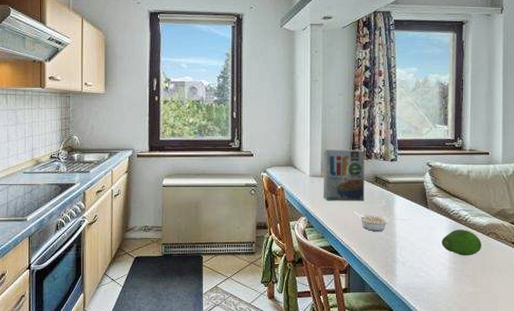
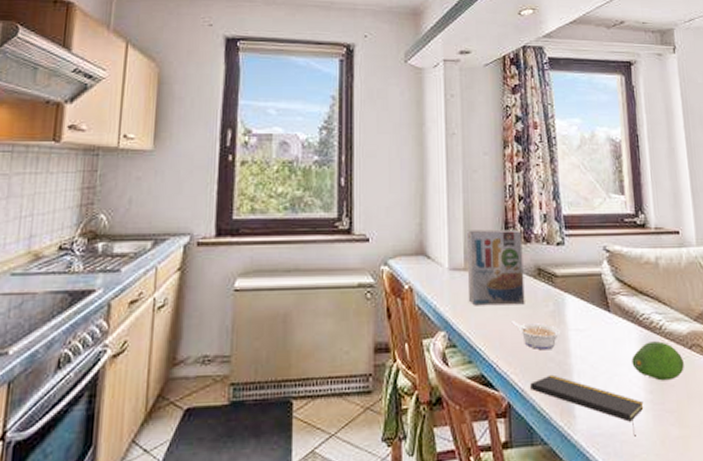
notepad: none [365,248,448,291] -> present [530,374,644,437]

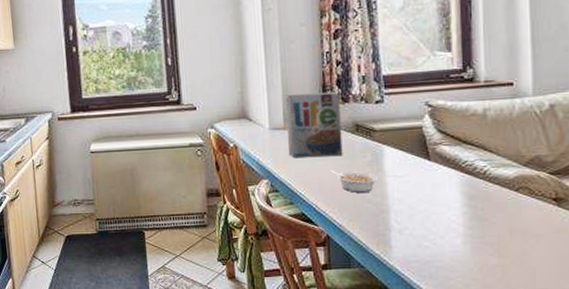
notepad: present [530,374,644,437] -> none [348,213,462,264]
fruit: present [632,341,684,381] -> none [451,185,508,219]

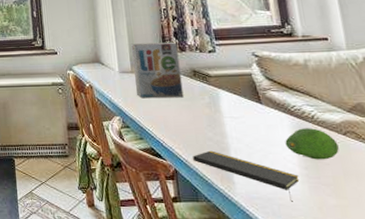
legume: present [330,170,378,194] -> none [173,110,216,132]
notepad: none [348,213,462,264] -> present [193,150,300,202]
fruit: none [451,185,508,219] -> present [285,128,339,160]

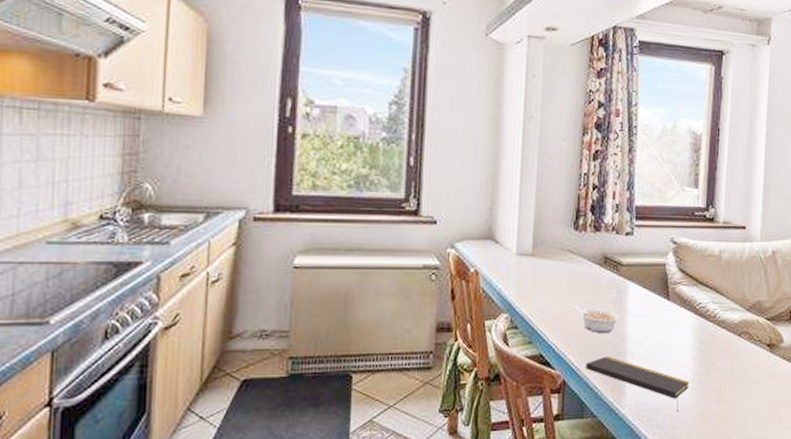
cereal box: present [131,42,184,99] -> none [534,216,592,291]
legume: none [173,110,216,132] -> present [573,306,619,334]
fruit: present [285,128,339,160] -> none [684,328,732,364]

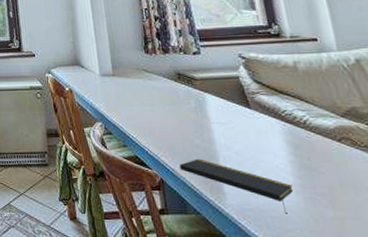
legume: present [573,306,619,334] -> none [158,115,203,139]

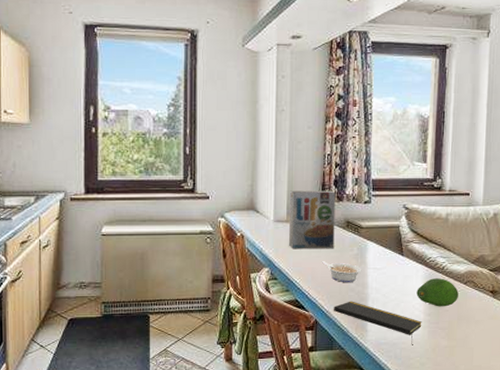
cereal box: none [112,43,169,103] -> present [289,190,336,250]
legume: none [158,115,203,139] -> present [322,261,361,283]
fruit: none [276,134,335,169] -> present [416,278,459,307]

